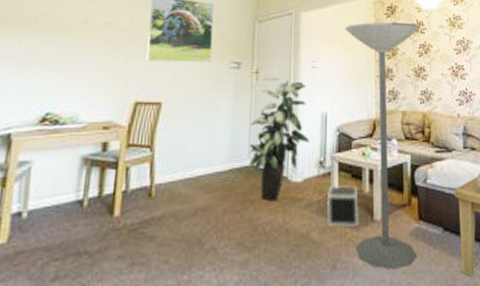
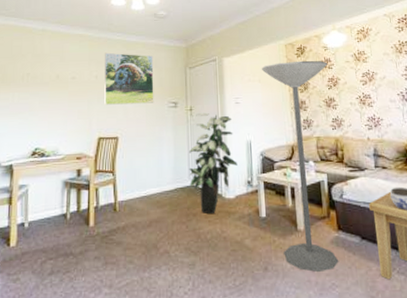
speaker: present [326,186,359,227] -> none [255,201,285,235]

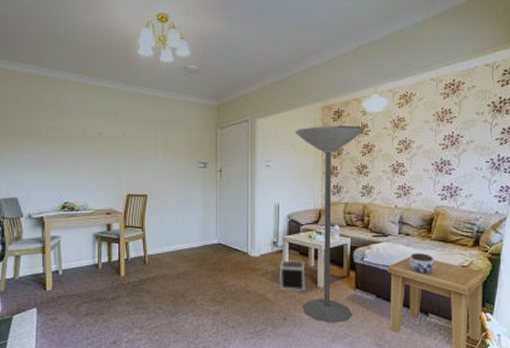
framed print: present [104,52,154,105] -> none [132,108,183,163]
indoor plant: present [188,112,237,214] -> none [217,174,264,270]
speaker: none [255,201,285,235] -> present [279,261,305,291]

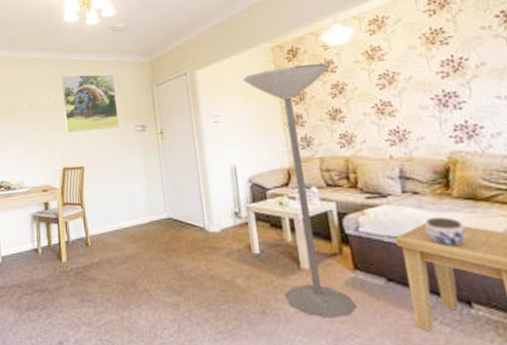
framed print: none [132,108,183,163] -> present [62,74,119,133]
speaker: present [279,261,305,291] -> none [246,235,285,275]

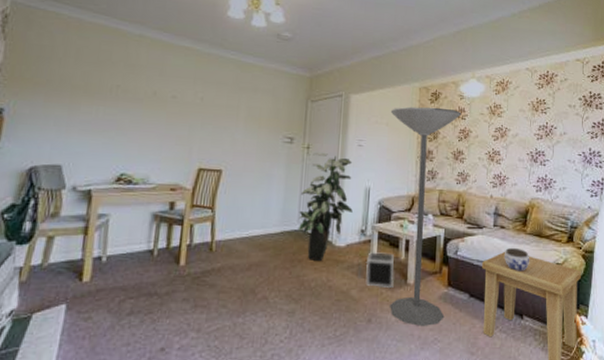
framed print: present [62,74,119,133] -> none [209,72,272,136]
indoor plant: none [162,135,221,250] -> present [297,152,353,262]
speaker: none [246,235,285,275] -> present [365,252,394,288]

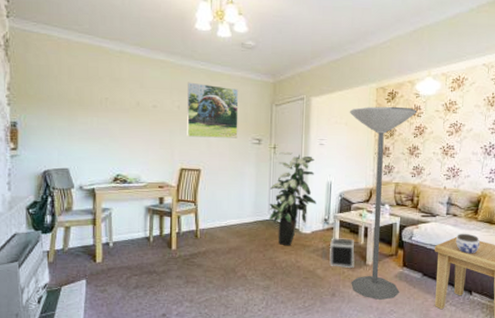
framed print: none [209,72,272,136] -> present [187,82,239,138]

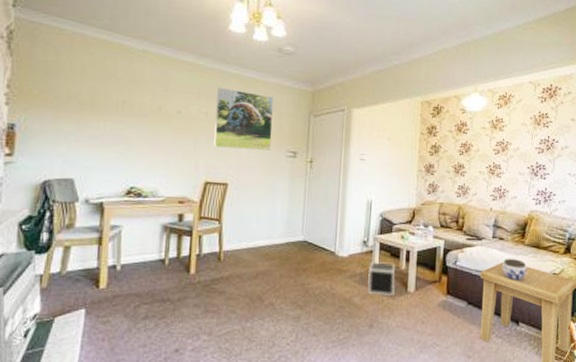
indoor plant: present [268,151,316,246] -> none [302,166,355,271]
floor lamp: present [349,106,418,301] -> none [391,121,464,332]

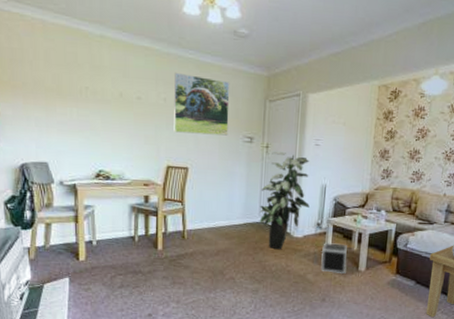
indoor plant: none [302,166,355,271] -> present [259,151,310,250]

